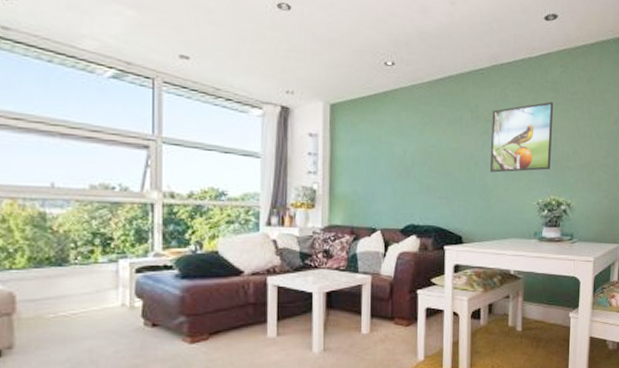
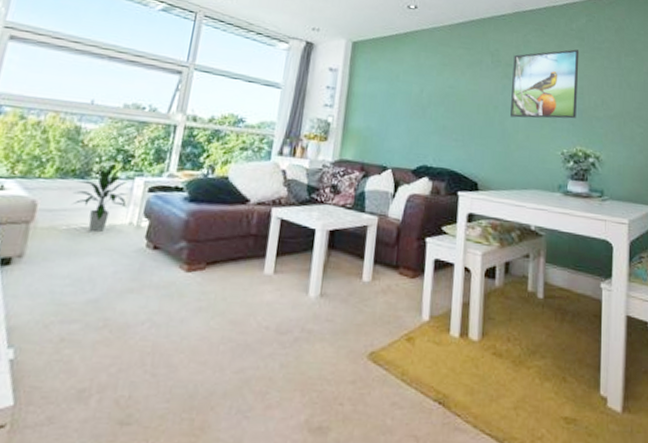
indoor plant: none [54,249,115,316] -> present [73,165,128,232]

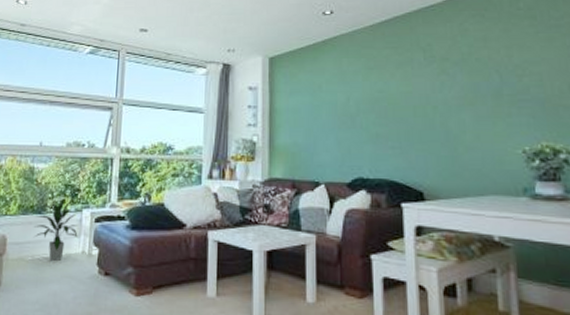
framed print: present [510,49,580,119] -> none [450,31,537,117]

